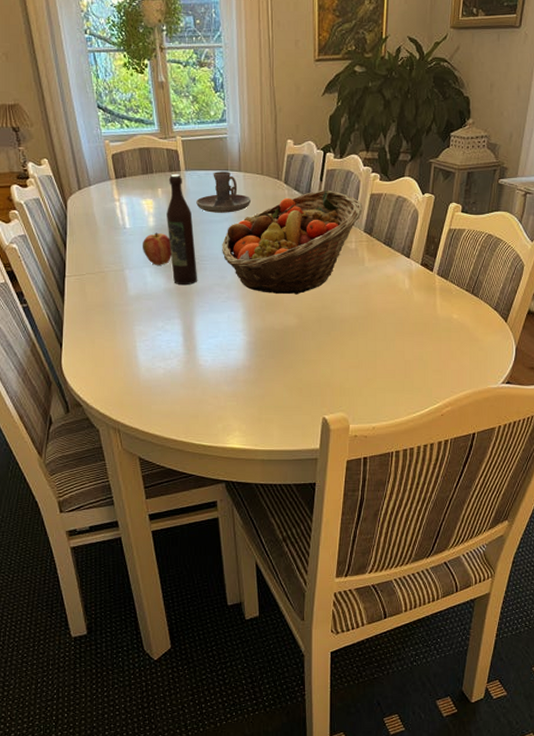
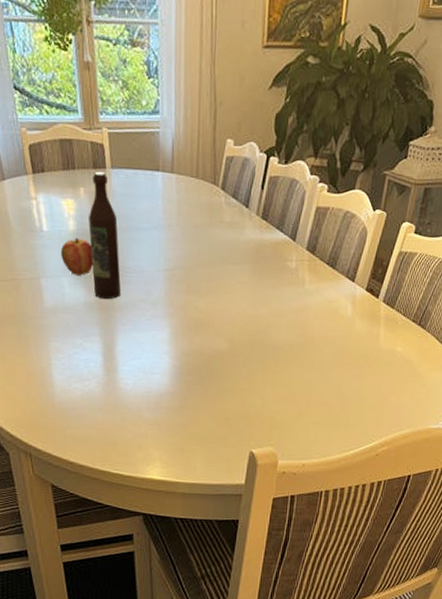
candle holder: present [196,172,252,213] -> none [122,171,184,220]
fruit basket: present [222,190,363,295] -> none [149,199,307,316]

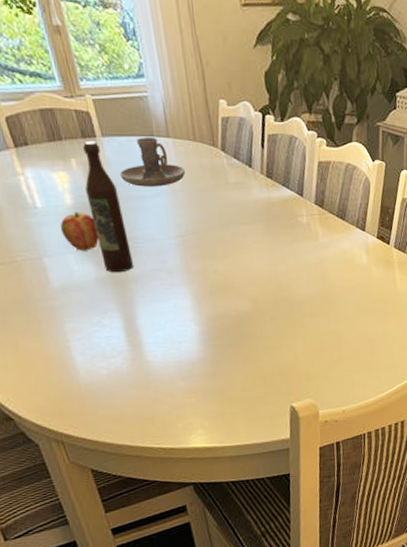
candle holder: none [122,171,184,220] -> present [120,138,186,187]

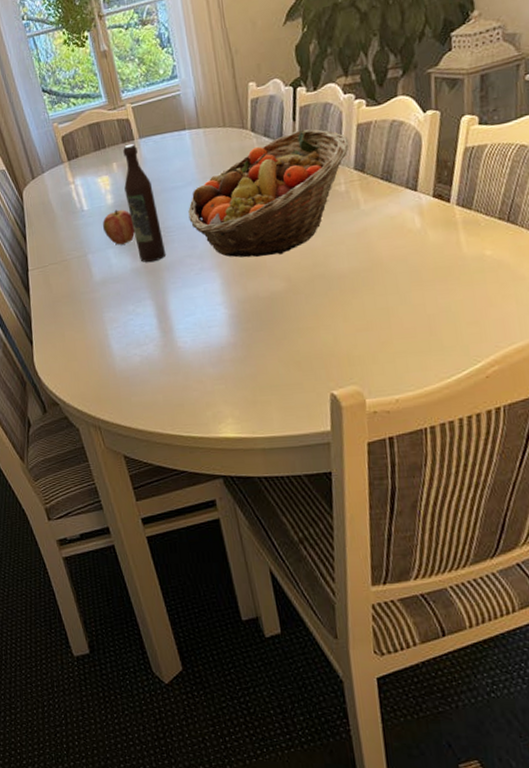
candle holder: present [120,138,186,187] -> none [155,131,216,179]
fruit basket: none [157,157,311,277] -> present [188,129,350,258]

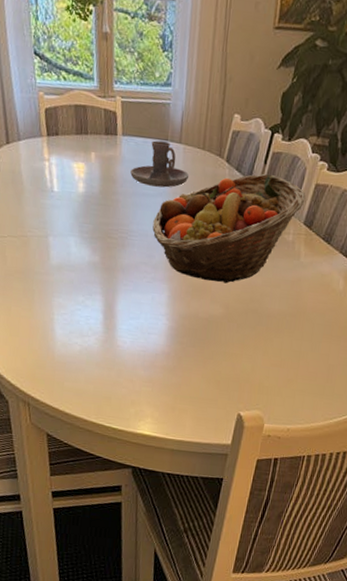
apple: present [102,209,136,245] -> none [69,200,100,236]
wine bottle: present [123,143,166,262] -> none [97,137,125,260]
candle holder: none [155,131,216,179] -> present [130,140,190,188]

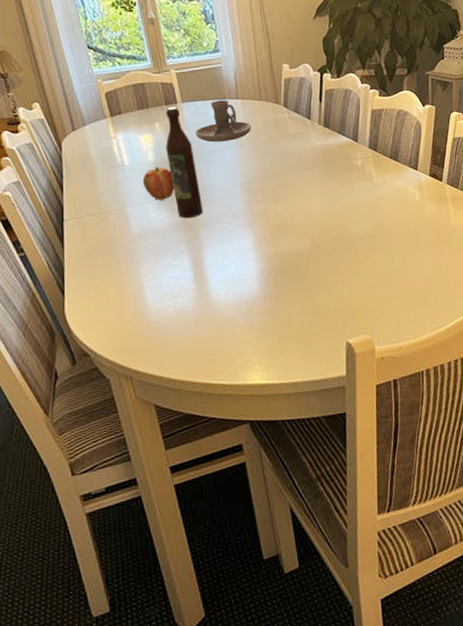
apple: none [69,200,100,236] -> present [142,166,175,200]
wine bottle: none [97,137,125,260] -> present [166,106,204,218]
fruit basket: present [152,173,306,284] -> none [225,109,365,219]

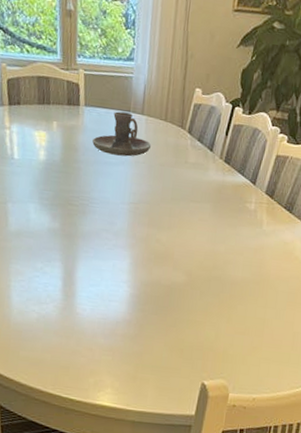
apple: present [142,166,175,200] -> none [29,167,61,203]
wine bottle: present [166,106,204,218] -> none [58,108,87,227]

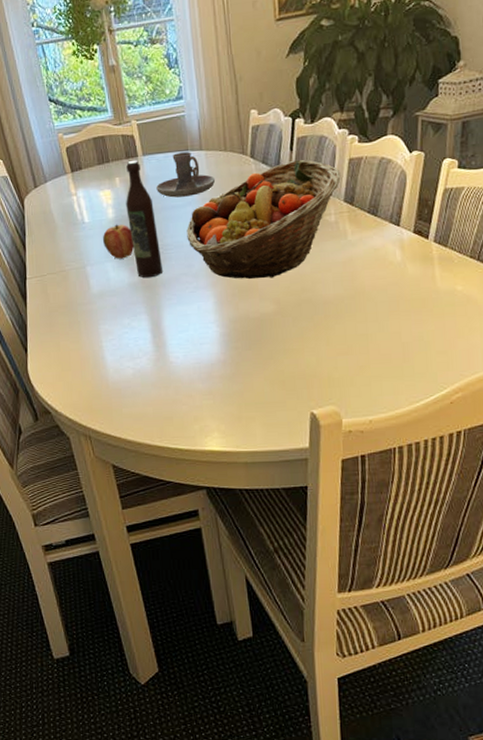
apple: none [29,167,61,203] -> present [102,224,135,259]
wine bottle: none [58,108,87,227] -> present [126,160,164,278]
fruit basket: none [114,144,267,251] -> present [186,159,341,279]

